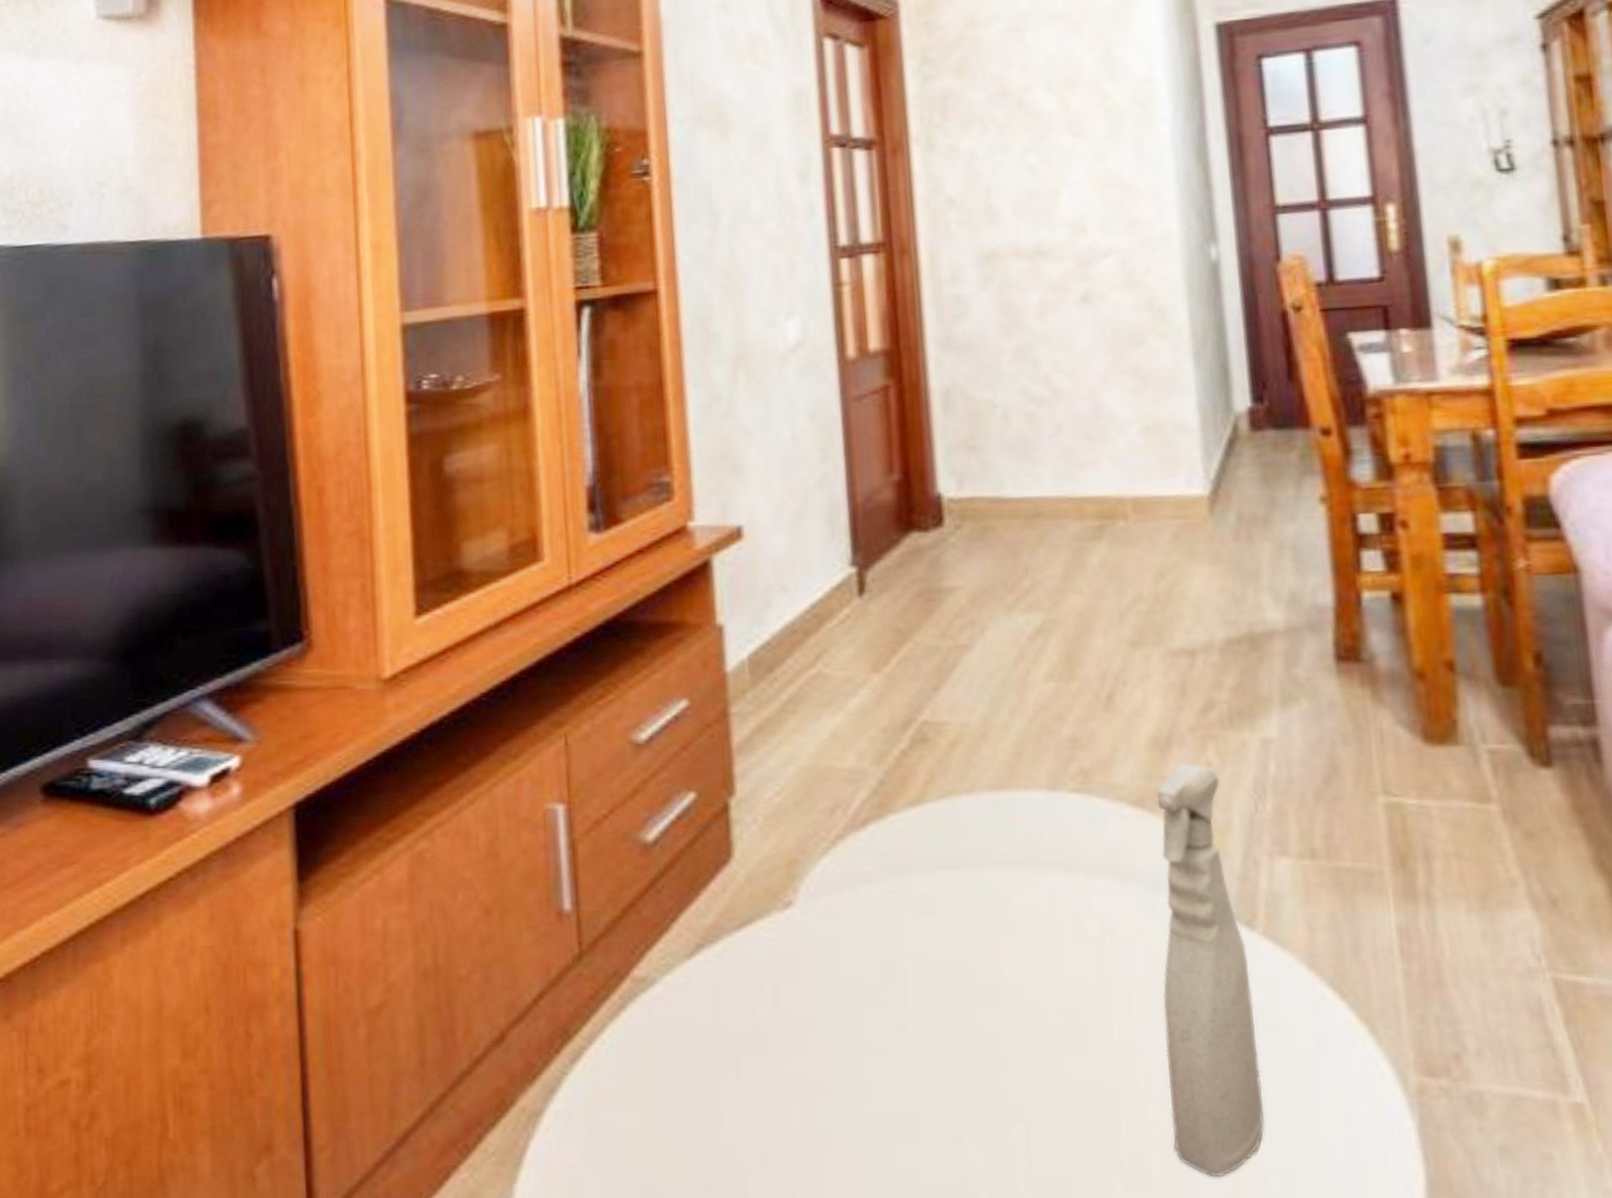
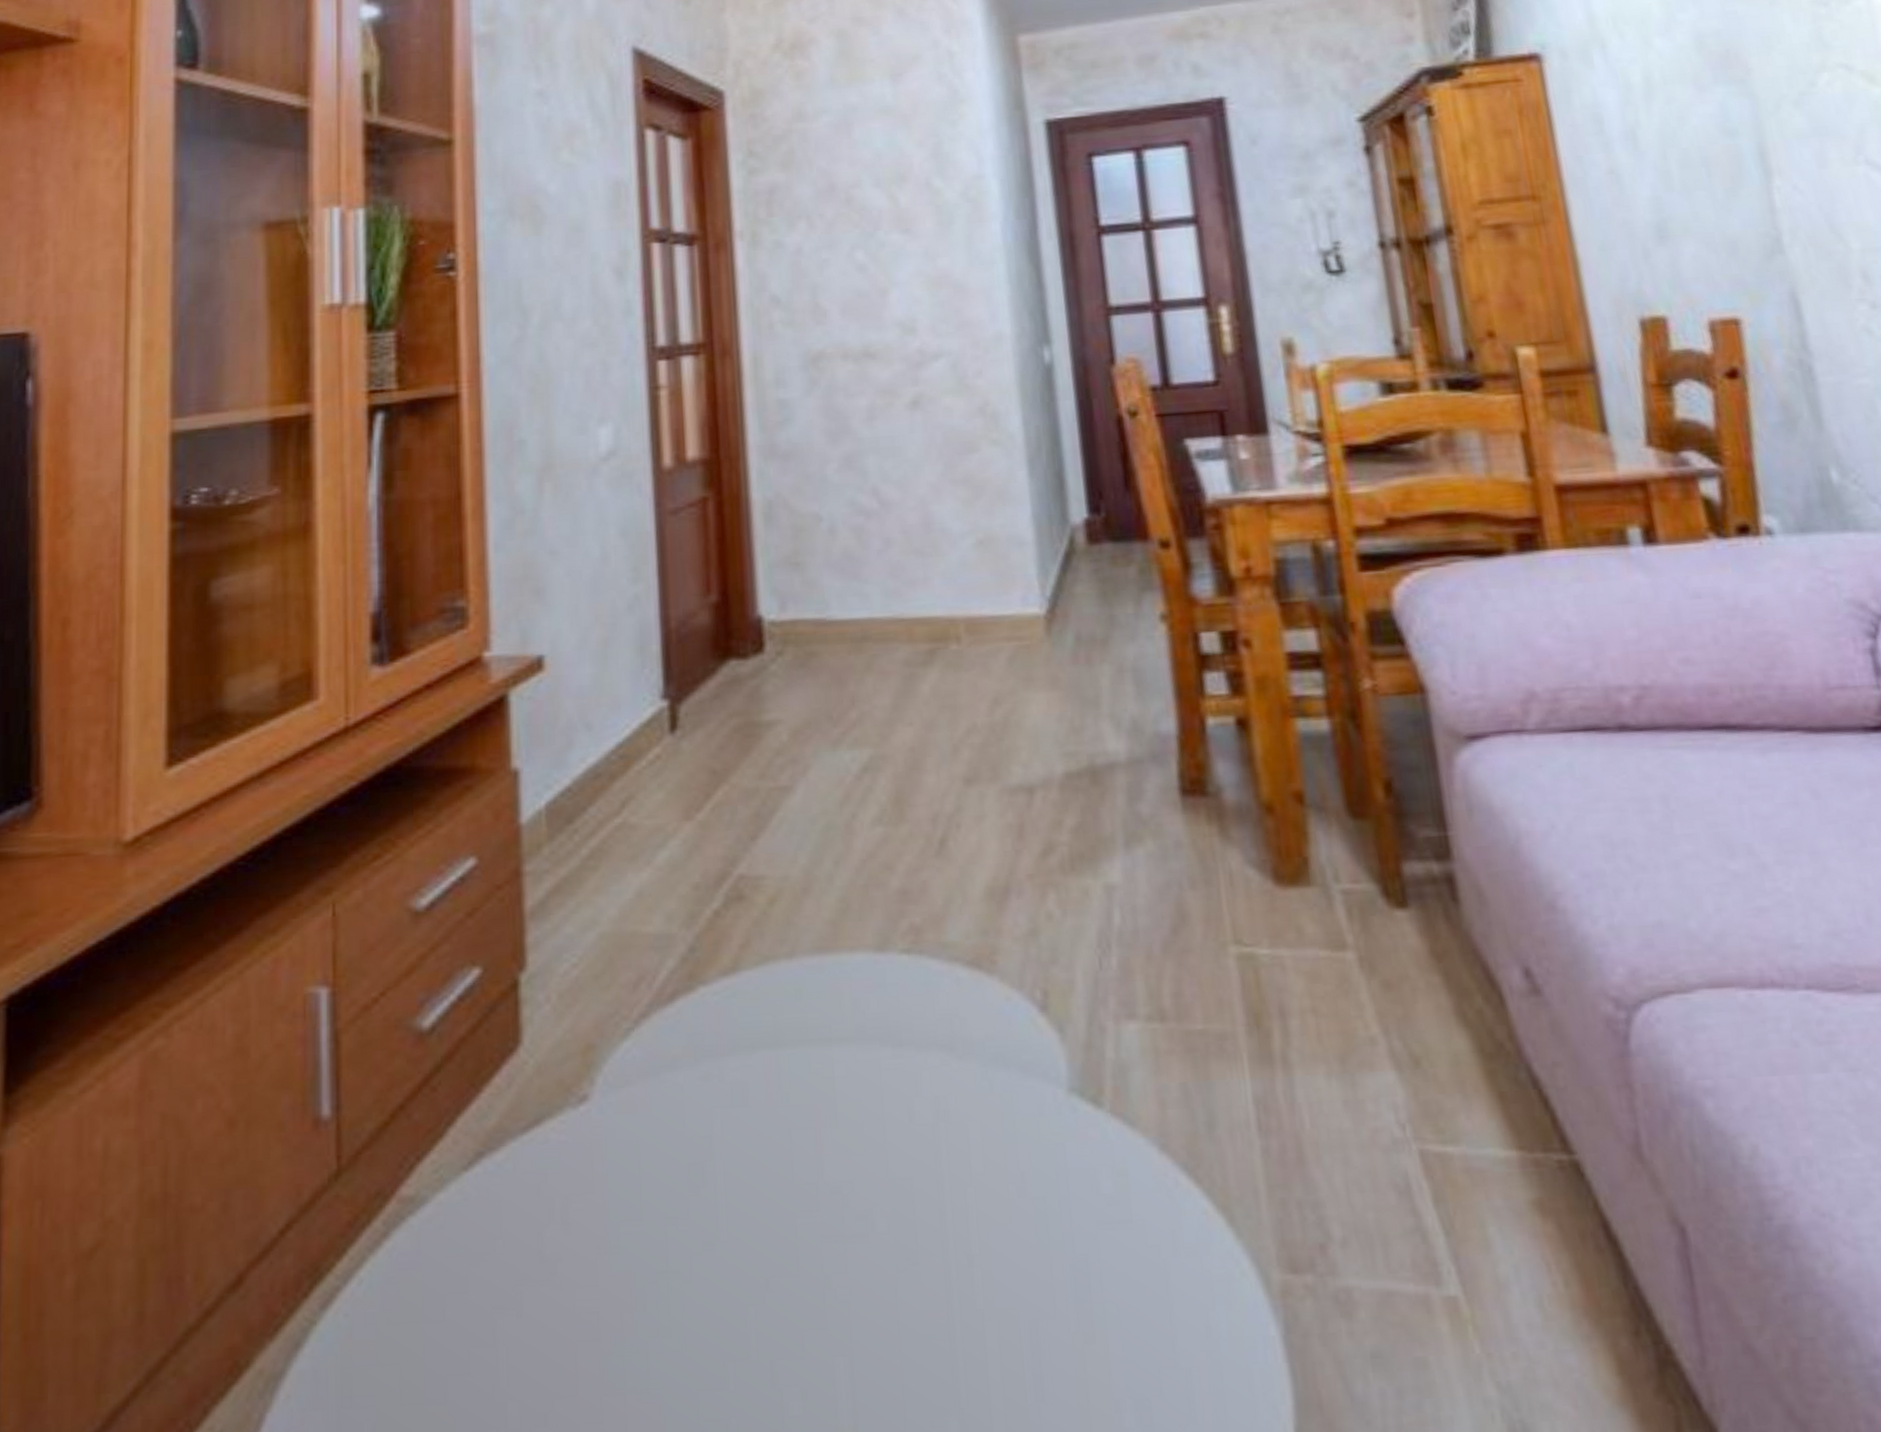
spray bottle: present [1156,764,1265,1176] -> none [993,916,1117,1409]

